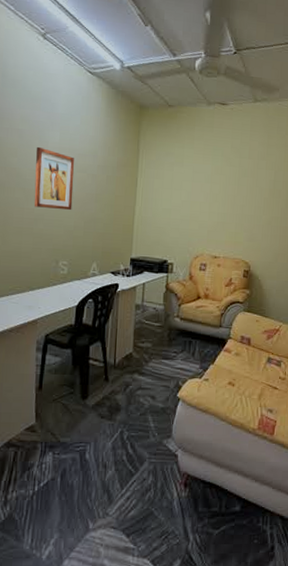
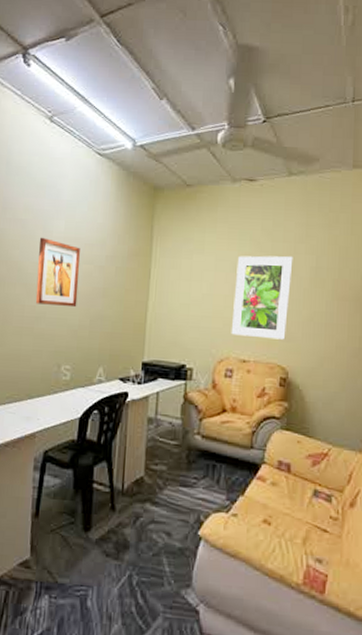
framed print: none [205,169,256,240] -> present [231,255,293,340]

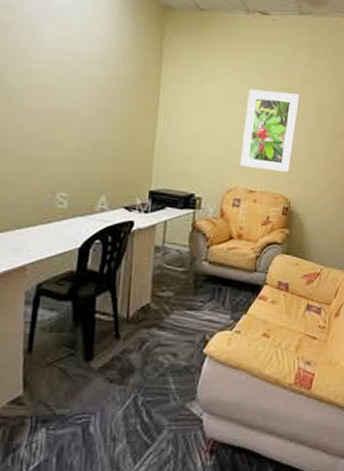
wall art: present [35,237,80,308] -> none [22,45,78,130]

